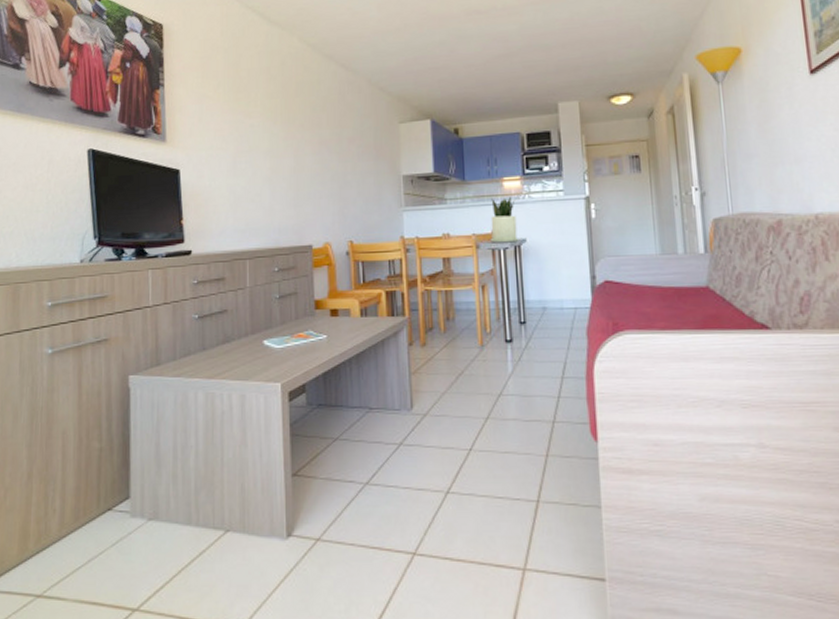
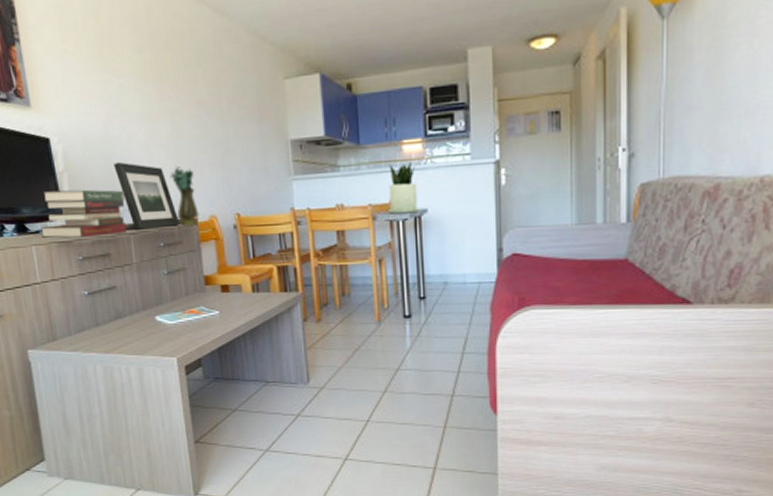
books: none [160,216,245,263] -> present [41,189,127,239]
picture frame: none [238,192,296,257] -> present [114,161,180,231]
vase: none [289,196,314,252] -> present [170,165,199,226]

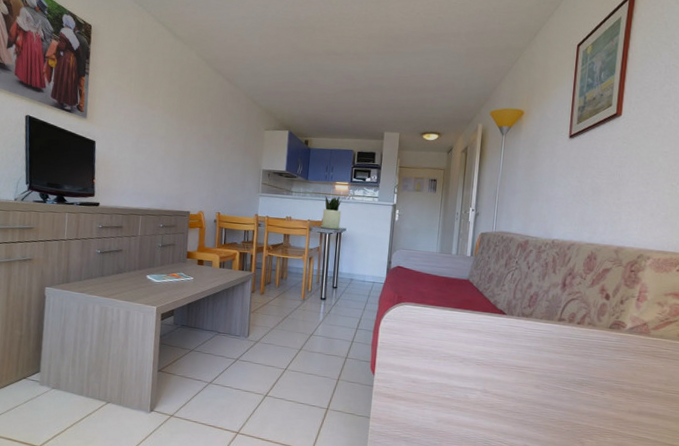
books: present [41,189,127,239] -> none [75,177,141,214]
picture frame: present [114,161,180,231] -> none [137,165,177,215]
vase: present [170,165,199,226] -> none [176,174,193,216]

